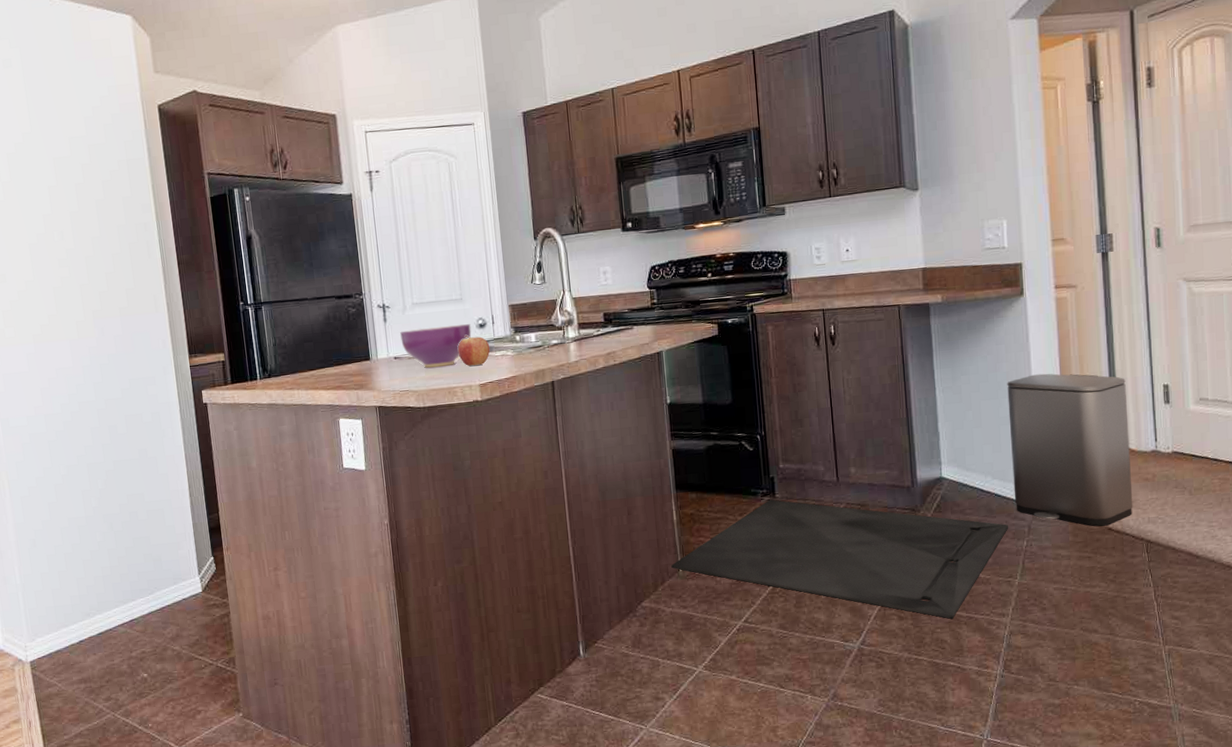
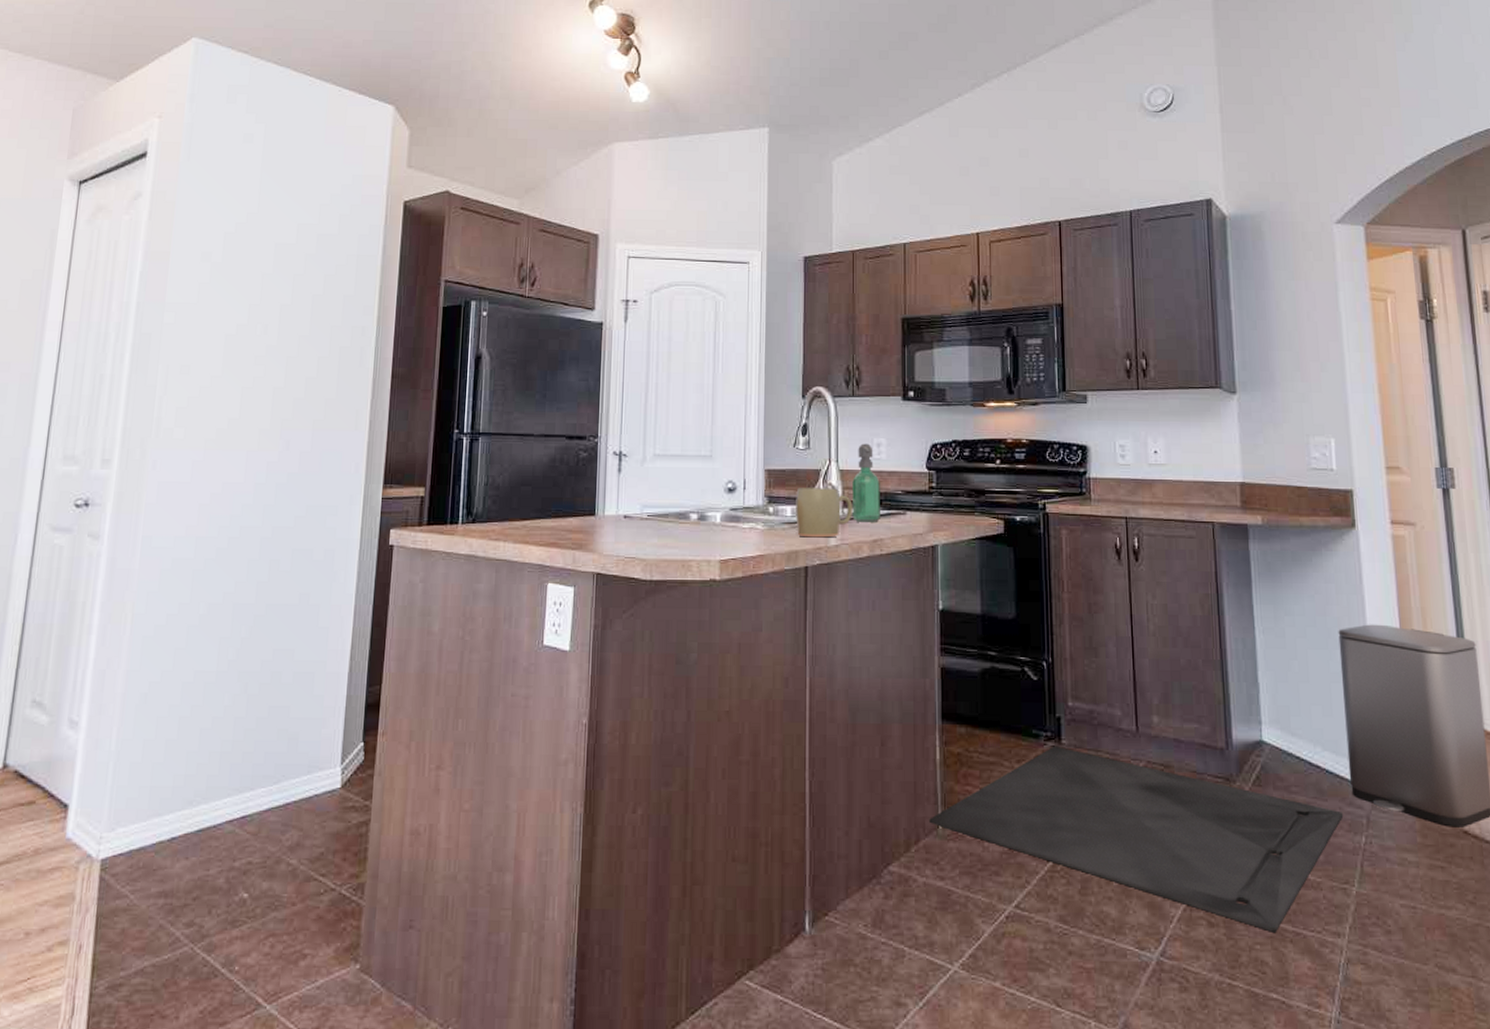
bowl: present [400,324,472,368] -> none [634,485,718,534]
fruit: present [457,335,490,367] -> none [699,498,738,538]
mug: none [538,314,588,358] -> present [796,488,852,538]
soap dispenser: none [585,272,612,341] -> present [852,443,880,524]

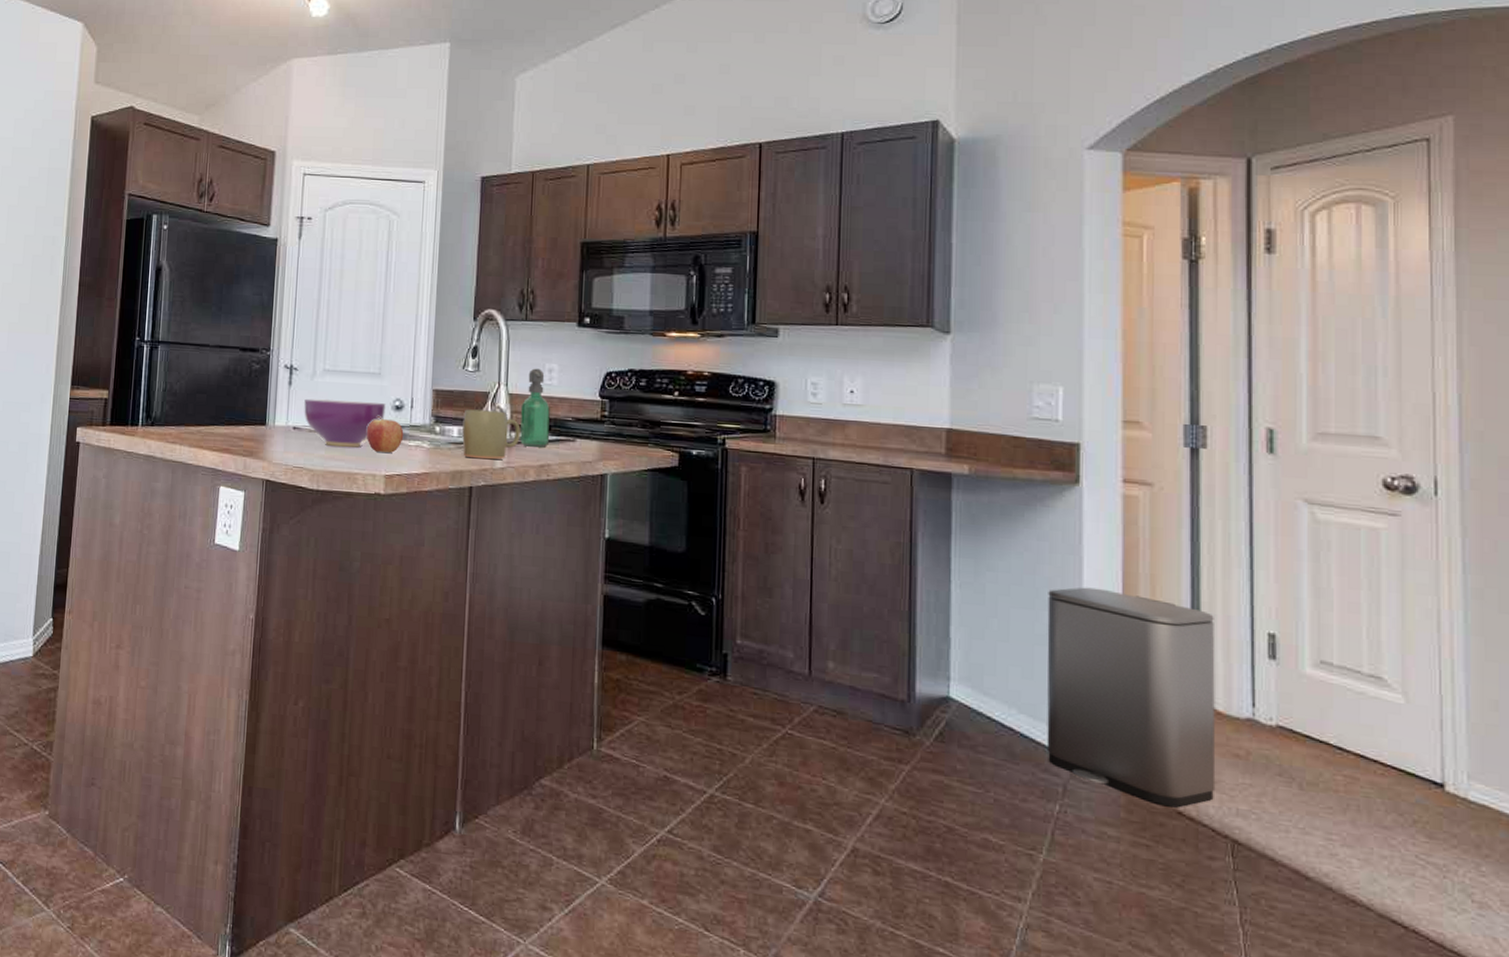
bowl: none [634,485,718,534] -> present [304,398,386,448]
fruit: none [699,498,738,538] -> present [366,415,404,453]
door mat: present [929,745,1344,934] -> none [584,681,1036,890]

